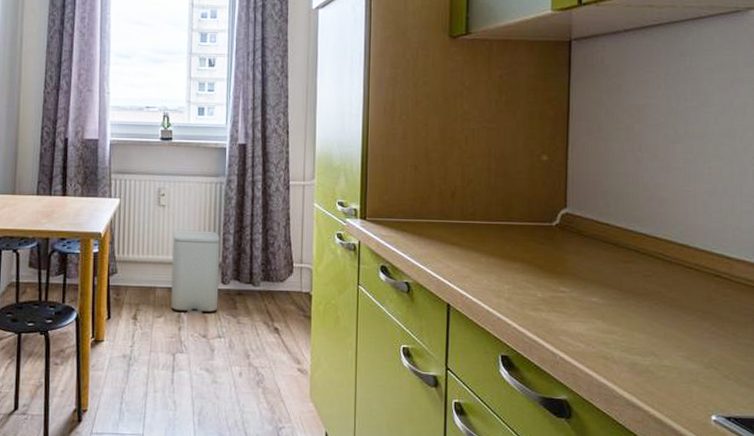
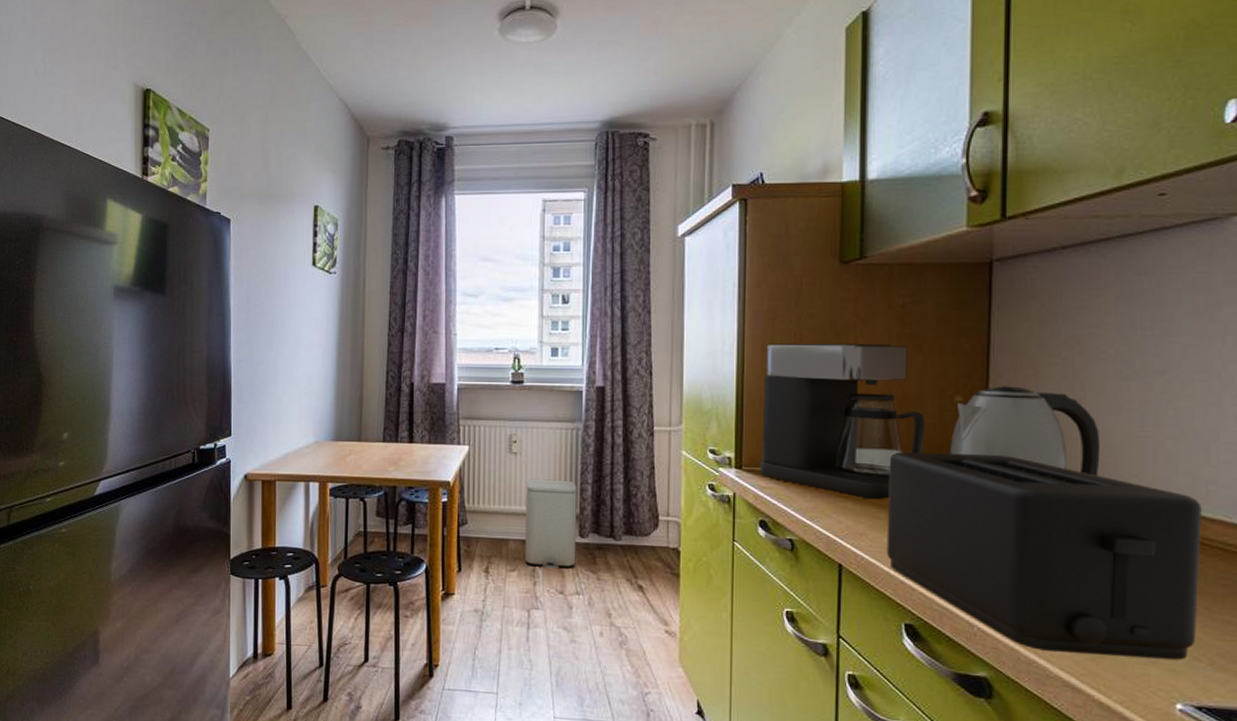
coffee maker: none [381,107,518,246] -> present [760,343,925,500]
toaster: none [486,204,729,379] -> present [886,452,1202,660]
kettle: none [537,147,654,224] -> present [949,386,1101,476]

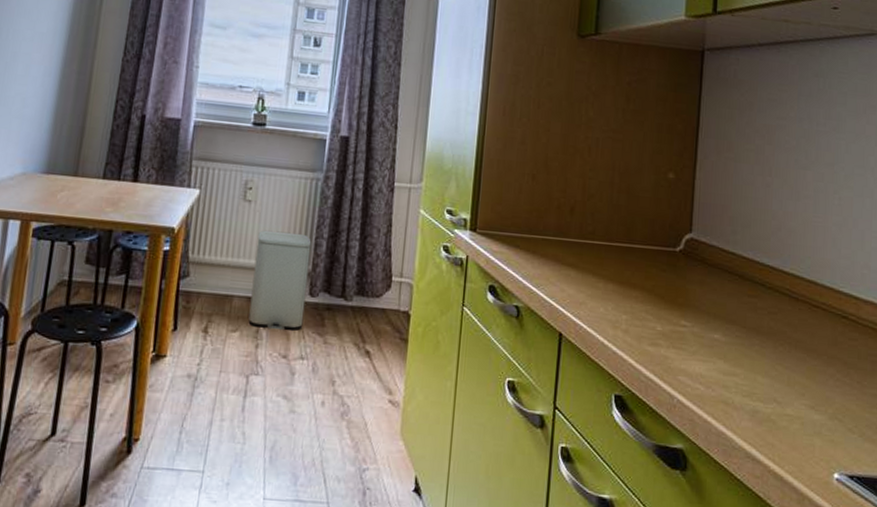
coffee maker: present [760,343,925,500] -> none [492,108,642,270]
toaster: present [886,452,1202,660] -> none [602,223,858,432]
kettle: present [949,386,1101,476] -> none [661,166,783,256]

